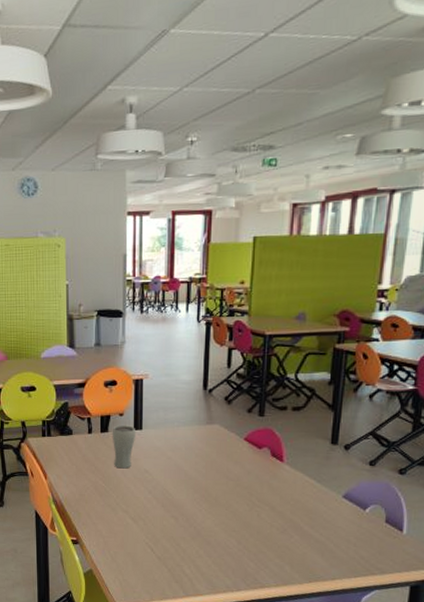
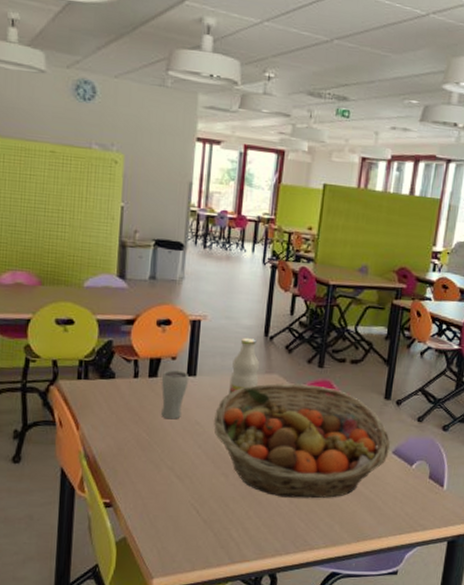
fruit basket: none [161,432,339,540] -> present [214,383,390,498]
bottle: none [173,392,201,445] -> present [229,338,260,394]

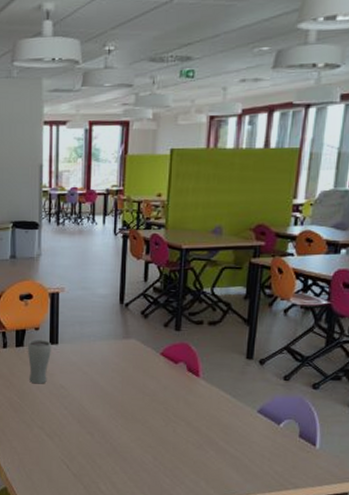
fruit basket: present [214,383,390,498] -> none [77,347,254,456]
bottle: present [229,338,260,394] -> none [89,306,117,360]

